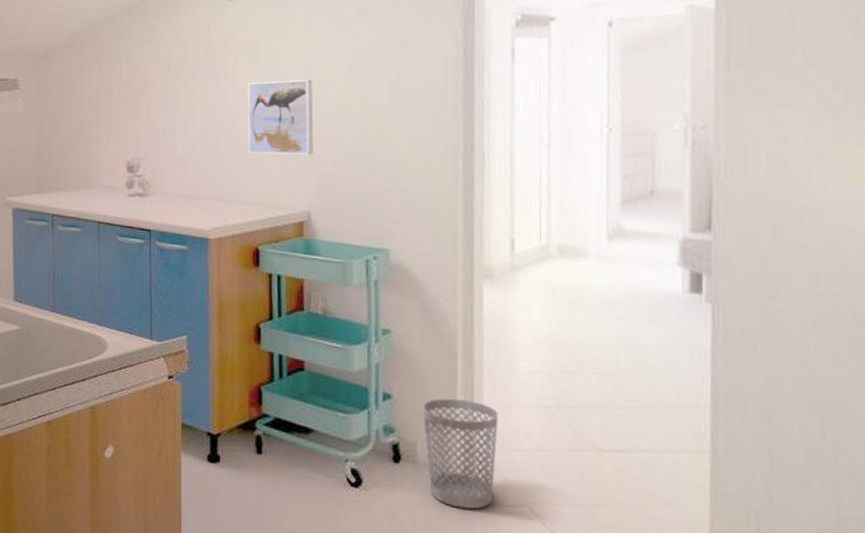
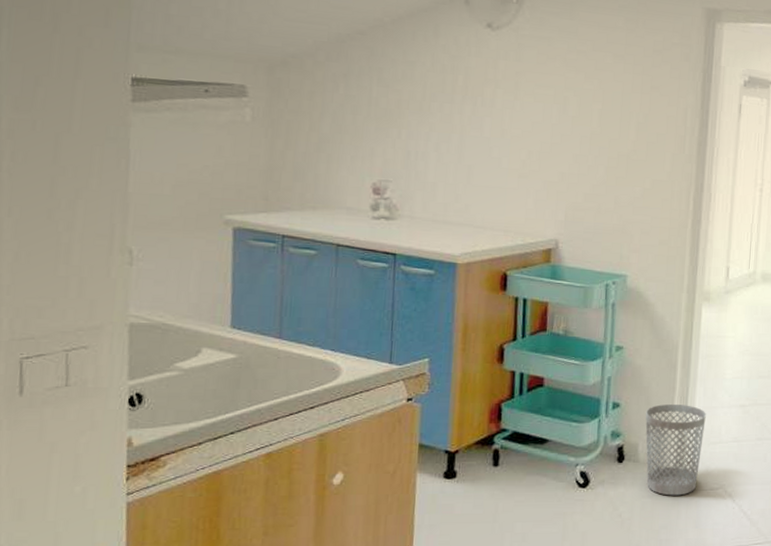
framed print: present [247,80,314,155] -> none [502,113,568,187]

